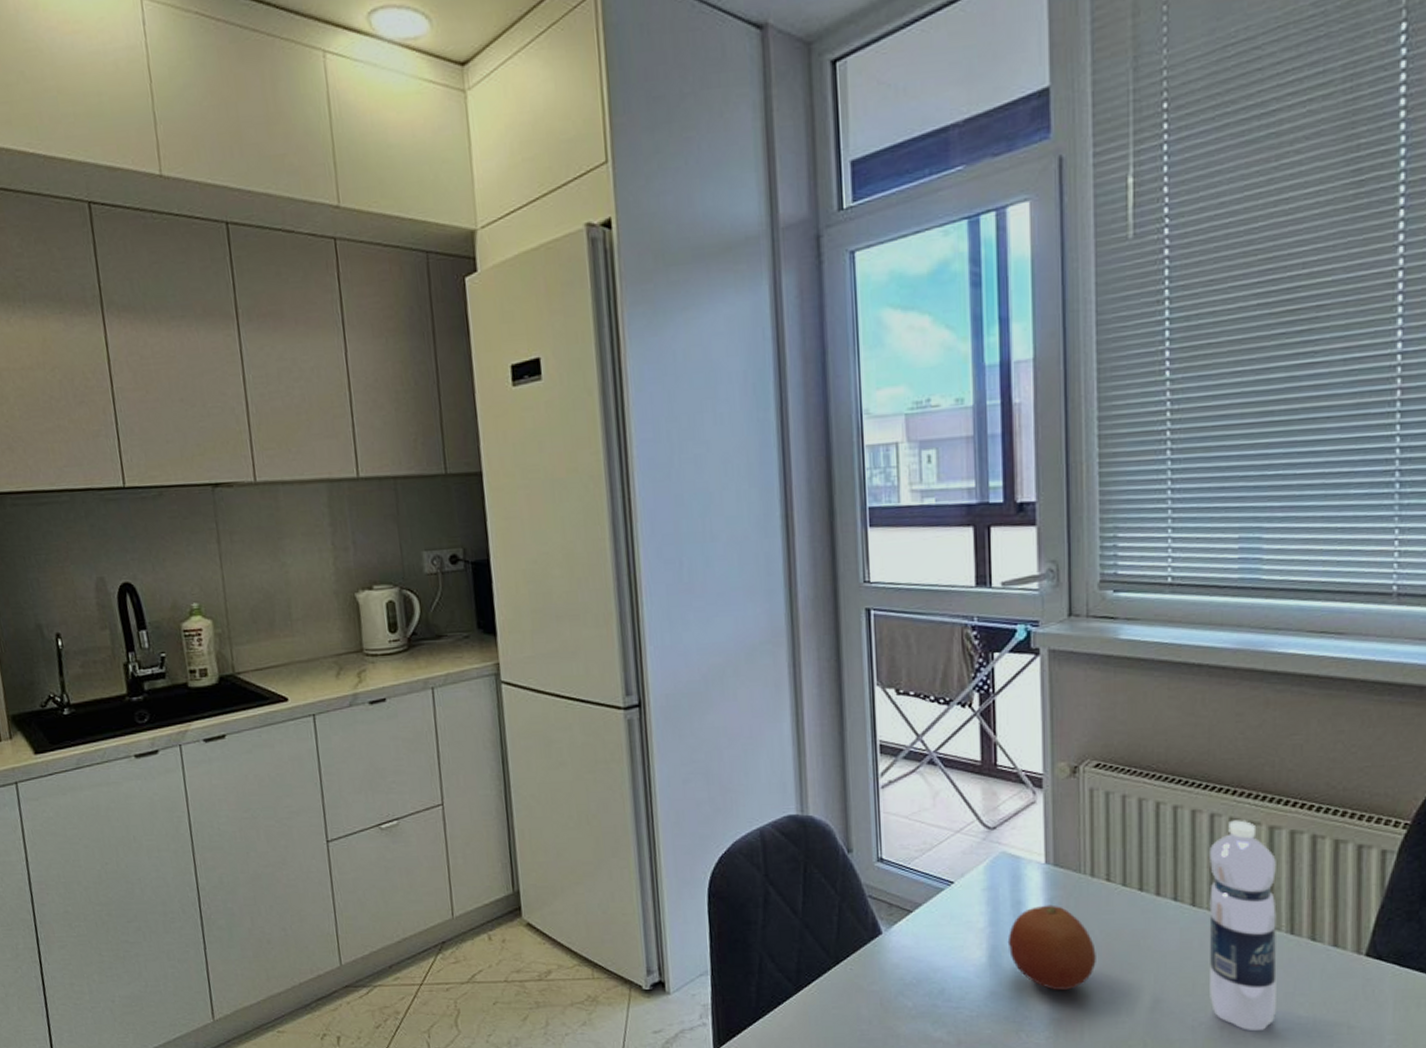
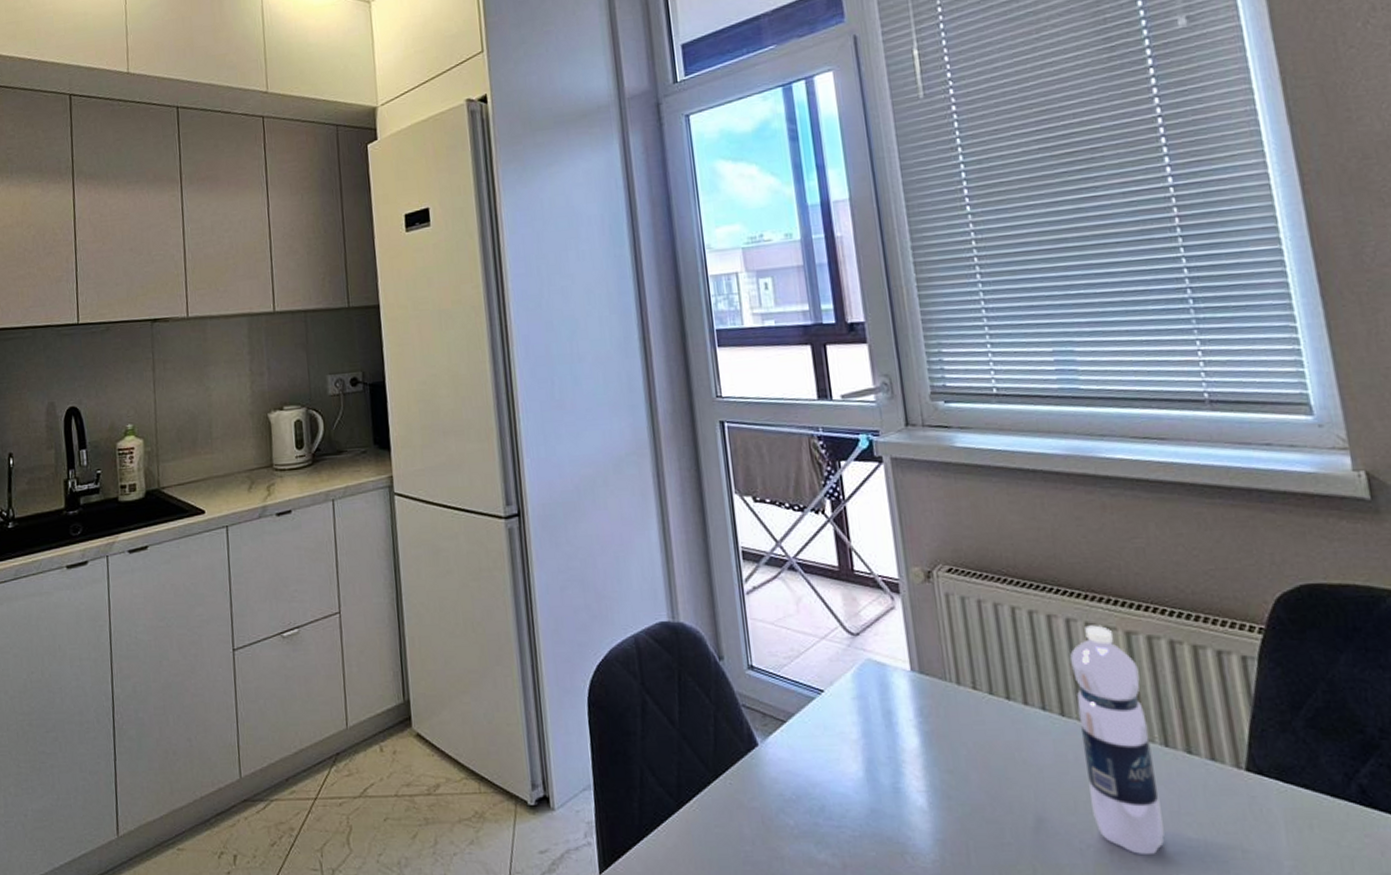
fruit: present [1007,905,1096,990] -> none [882,714,974,807]

